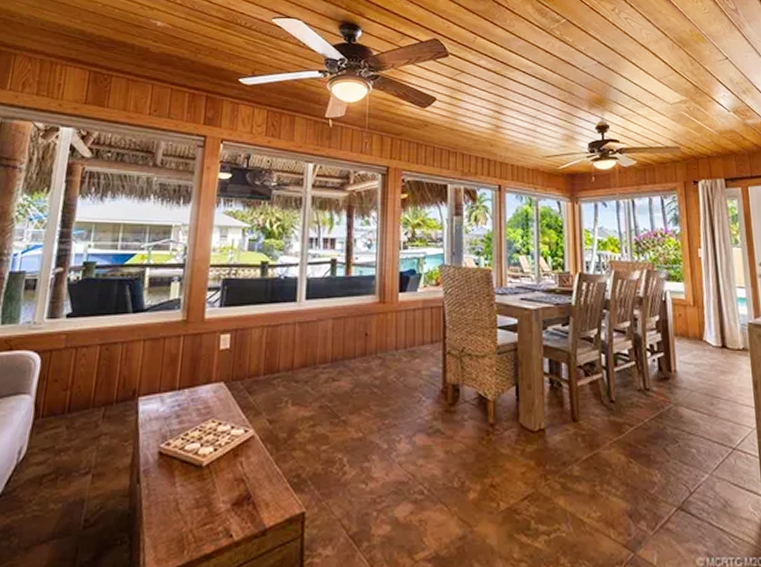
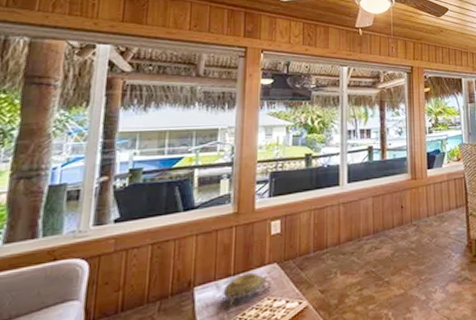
decorative bowl: none [166,389,217,428] -> present [223,272,271,310]

